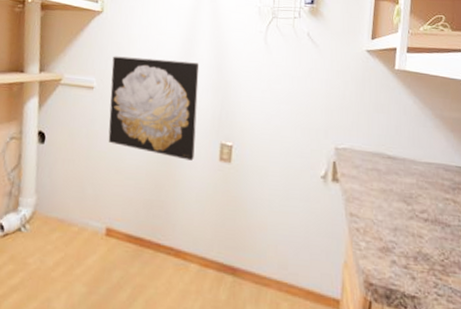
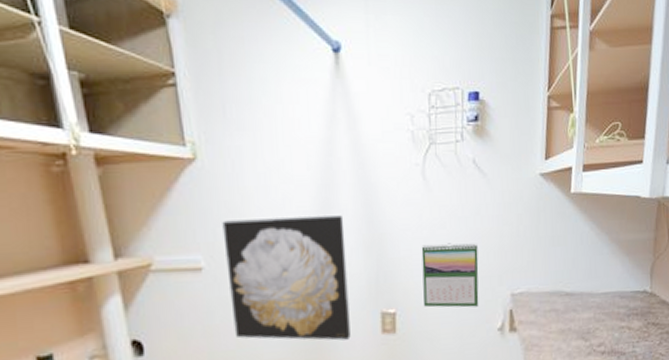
calendar: none [257,94,307,154] -> present [421,243,479,308]

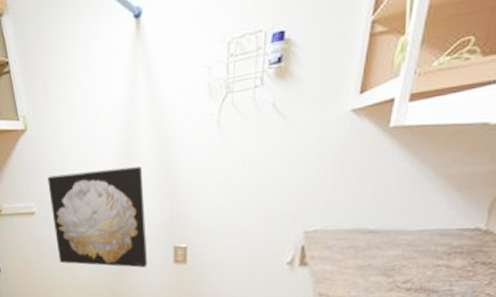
calendar: present [421,243,479,308] -> none [213,185,271,244]

